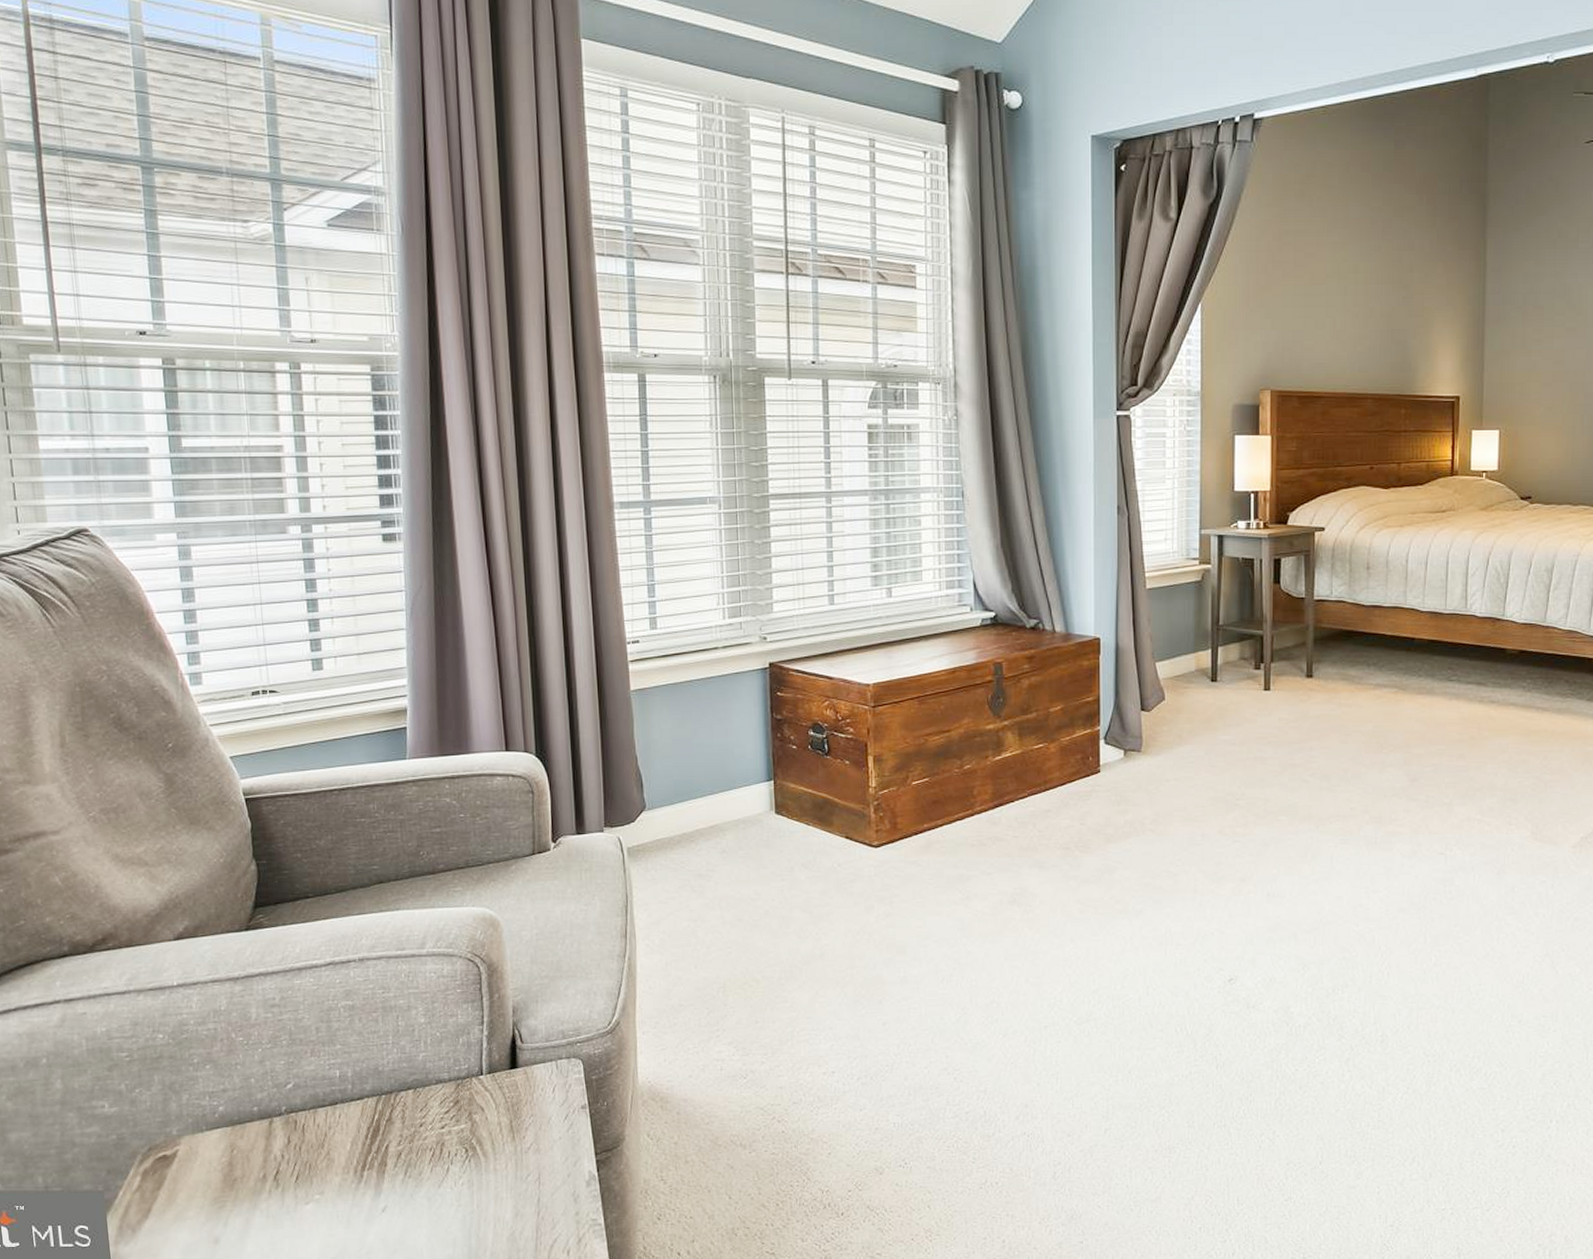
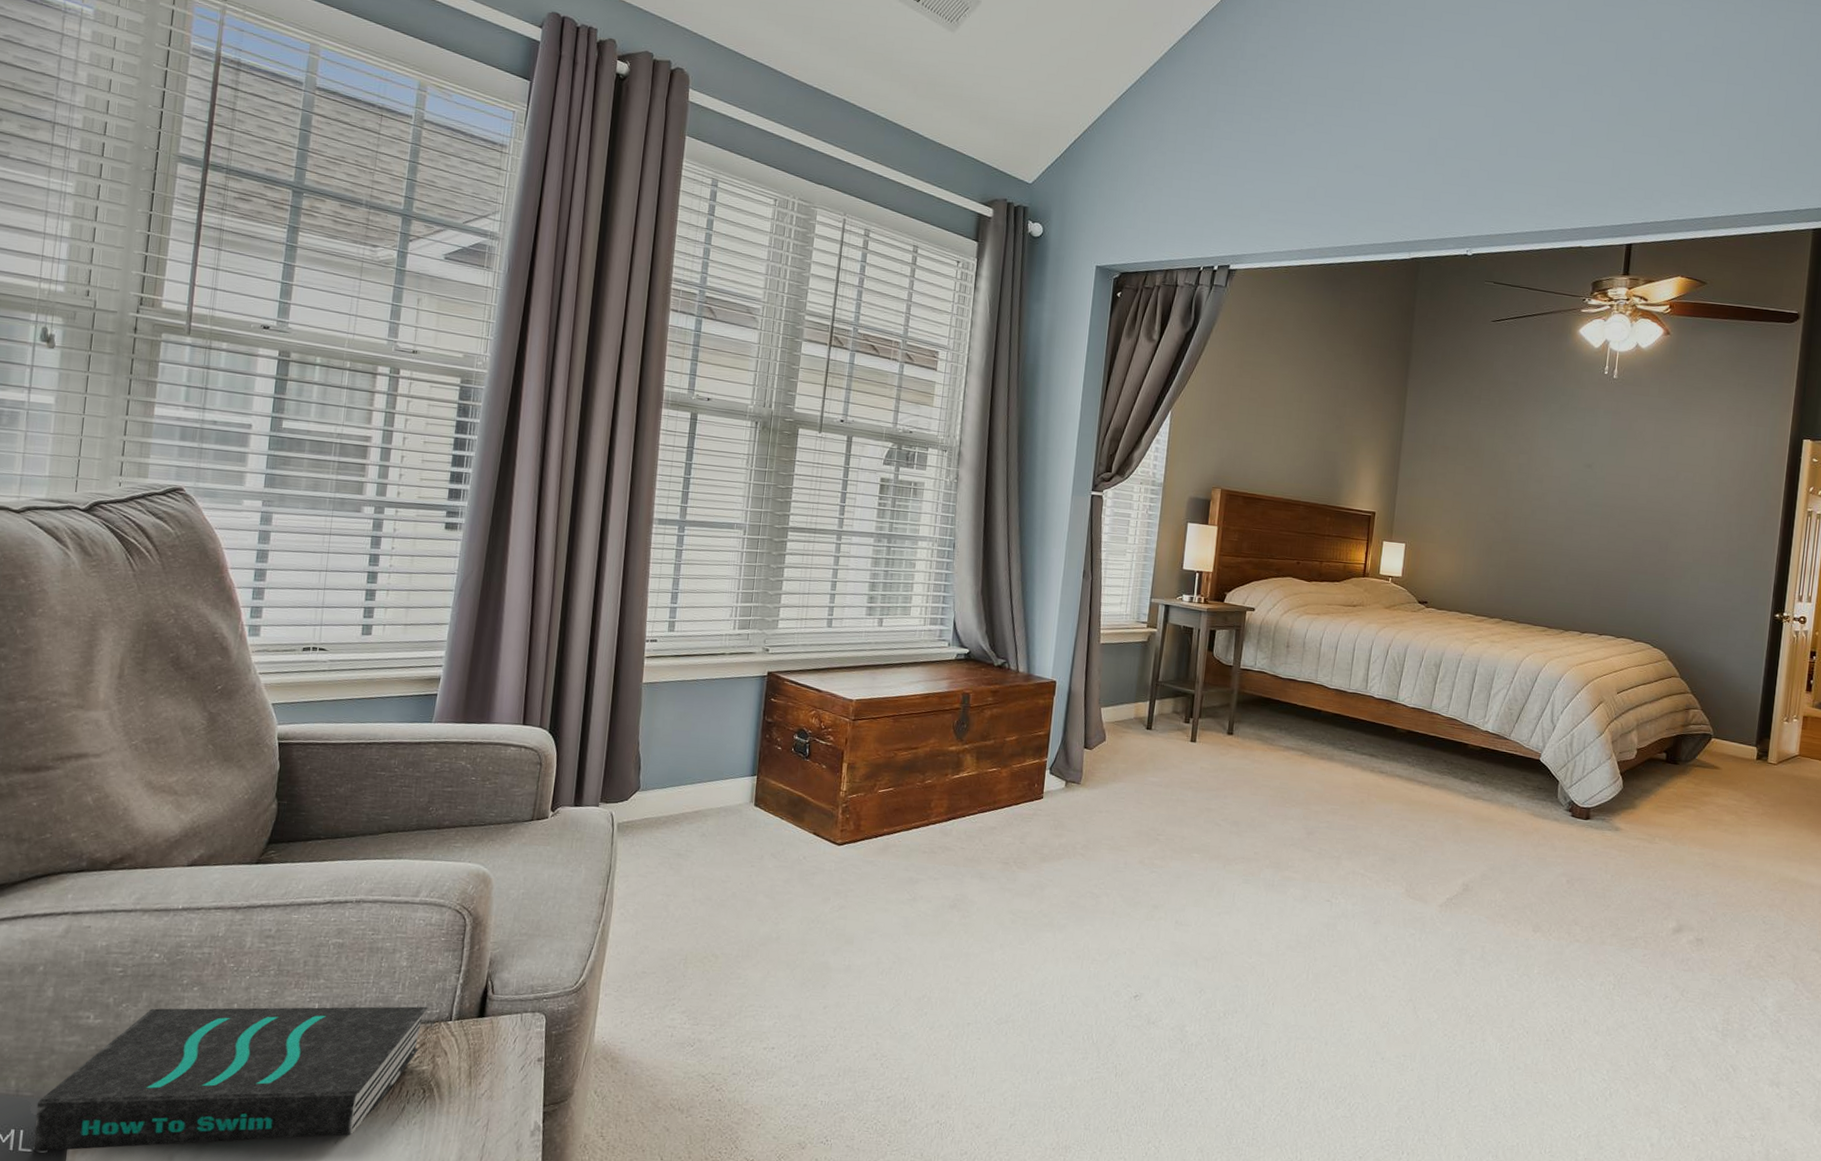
book: none [69,1063,457,1247] -> present [33,1006,429,1152]

